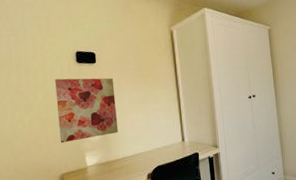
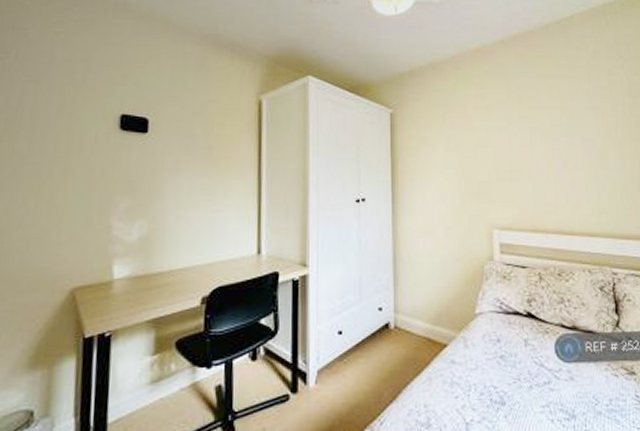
wall art: present [55,78,119,143] -> none [78,149,170,243]

